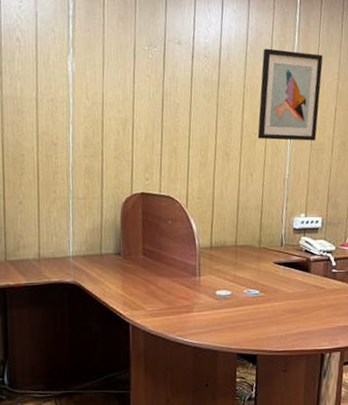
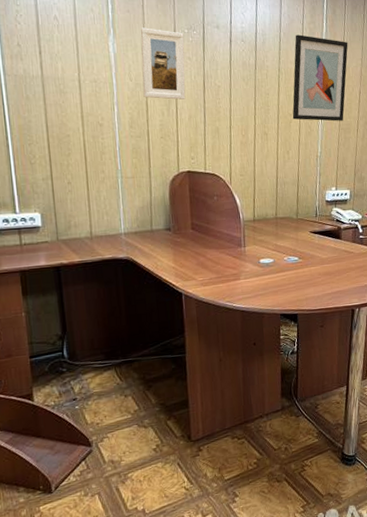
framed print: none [99,46,144,119] -> present [140,27,186,100]

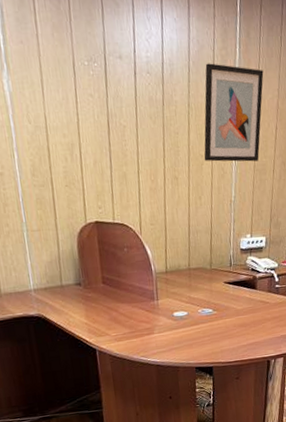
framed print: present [140,27,186,100] -> none [36,61,90,143]

